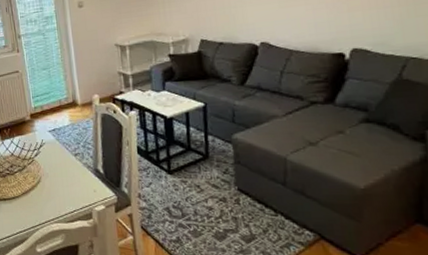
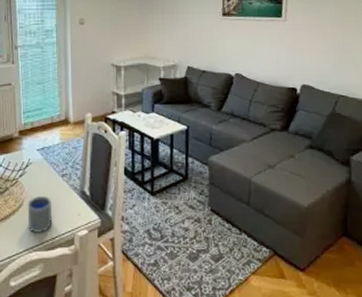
cup: none [44,174,70,207] -> present [27,196,53,233]

